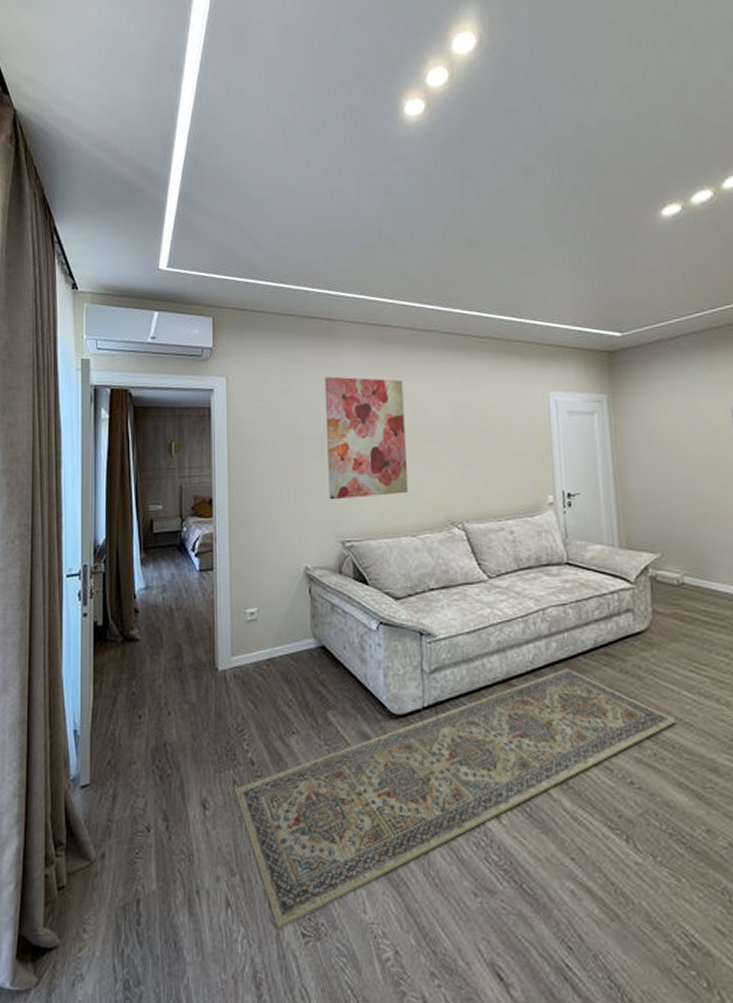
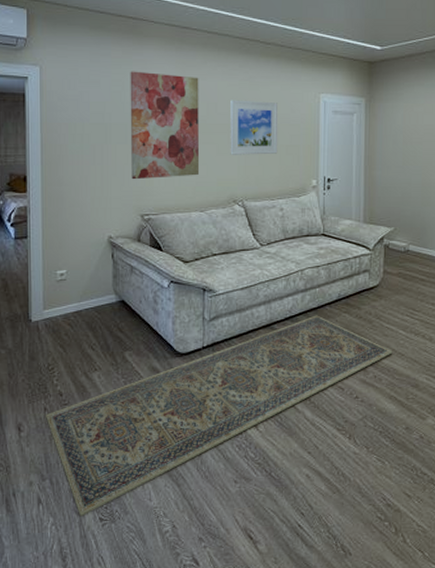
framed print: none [441,403,502,468] -> present [230,100,278,155]

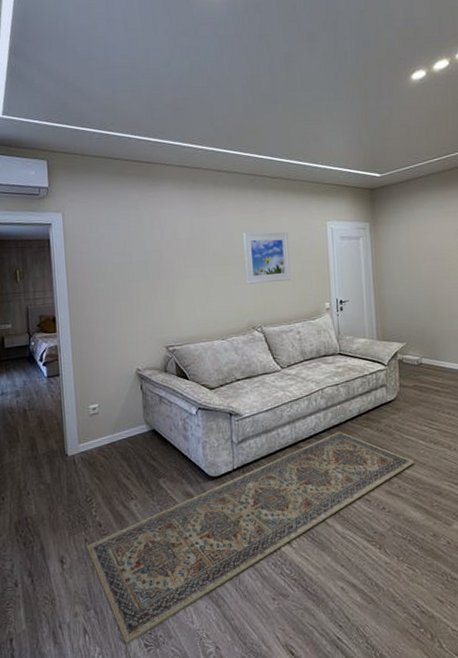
wall art: present [130,71,200,180] -> none [147,211,219,314]

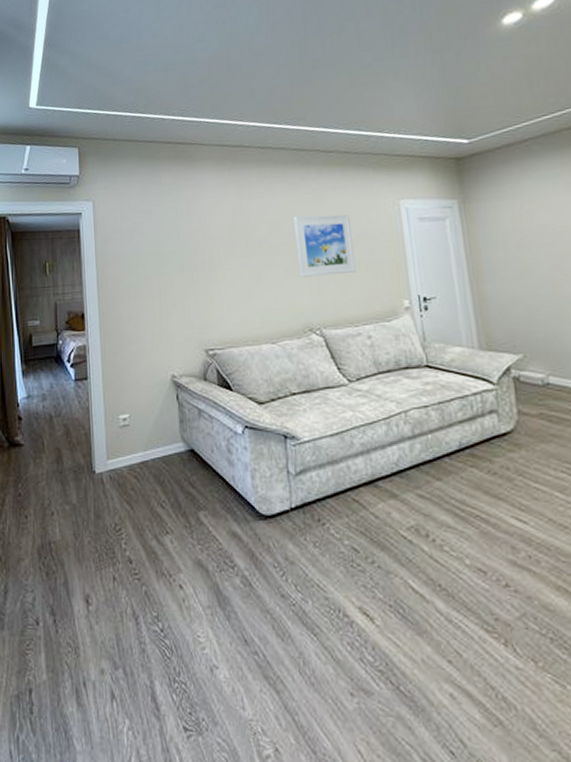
rug: present [87,431,415,644] -> none [115,470,551,723]

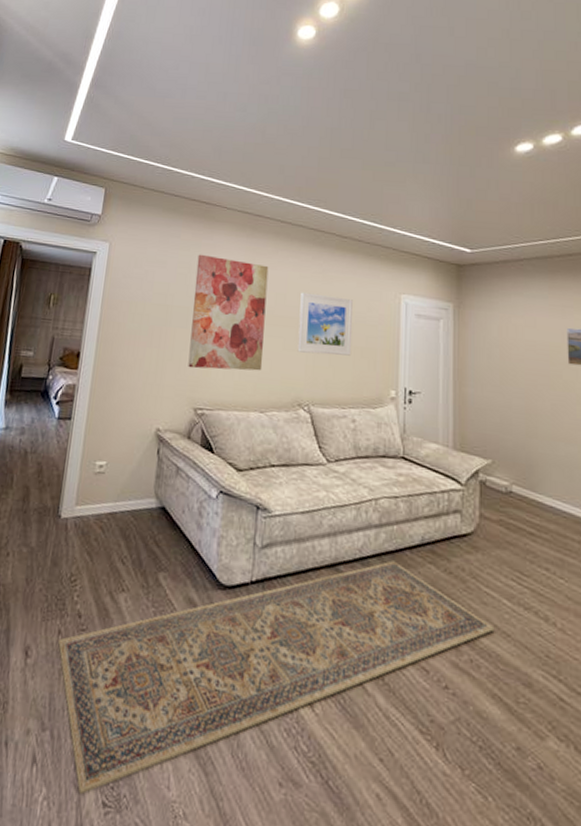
rug: none [115,470,551,723] -> present [58,561,495,795]
wall art: none [182,195,267,311] -> present [188,254,269,371]

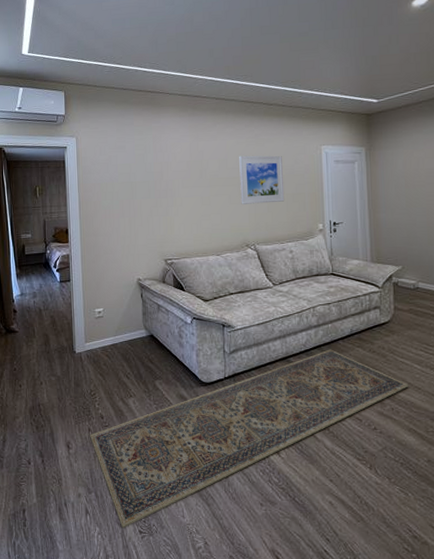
wall art: present [188,254,269,371] -> none [150,136,215,229]

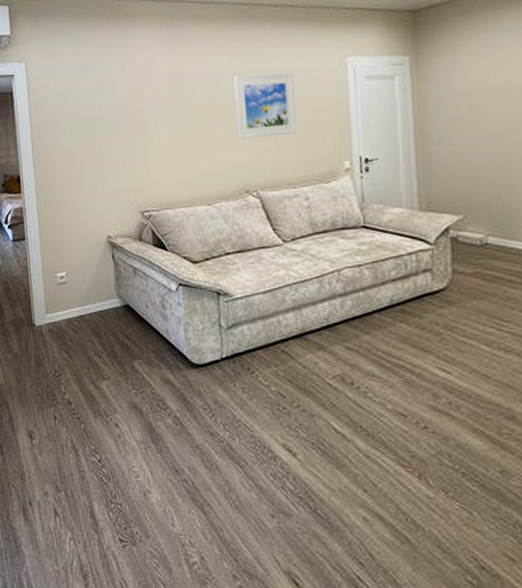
rug: present [90,349,409,528] -> none [56,324,474,535]

